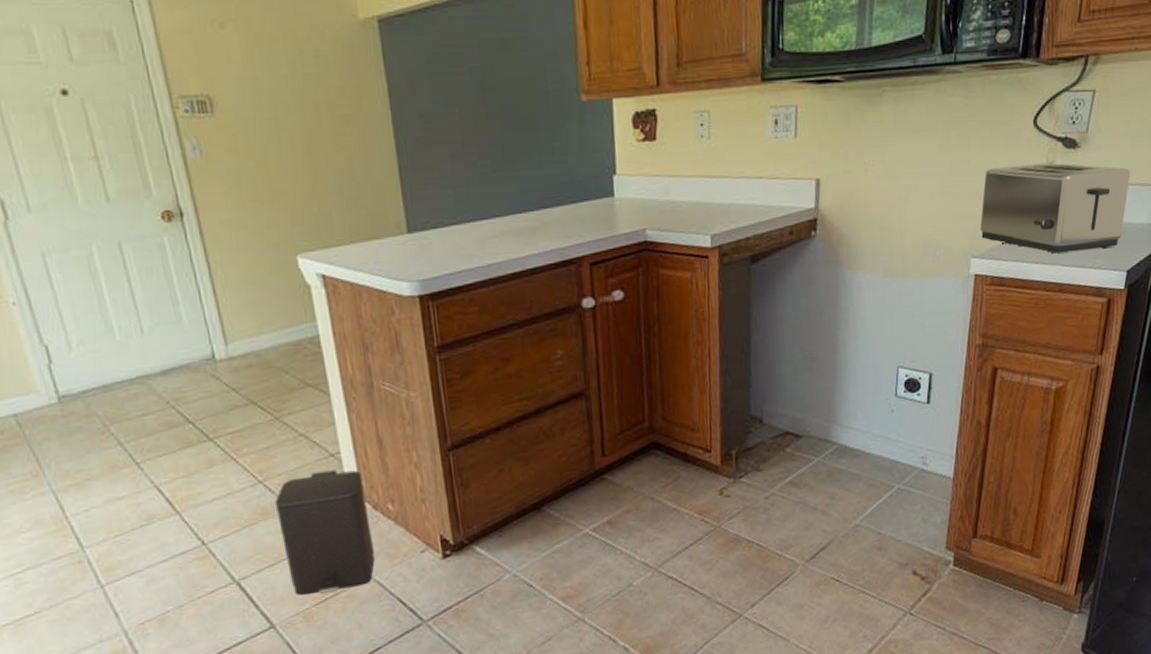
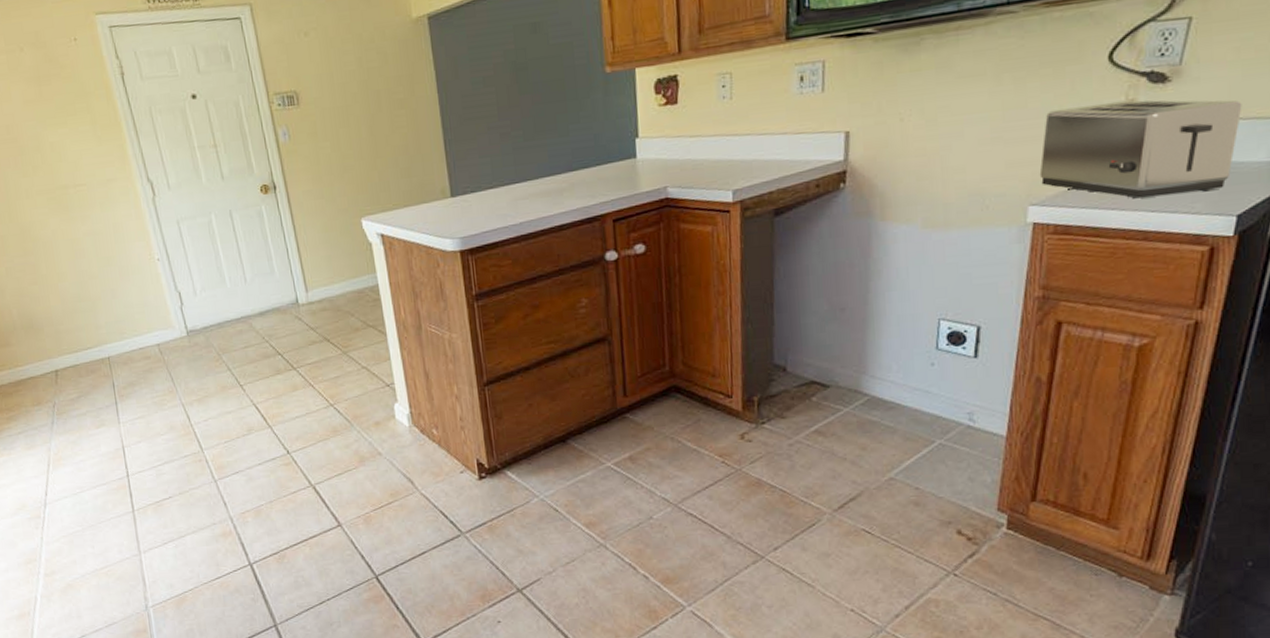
pedal bin: present [274,469,375,595] -> none [342,397,422,501]

